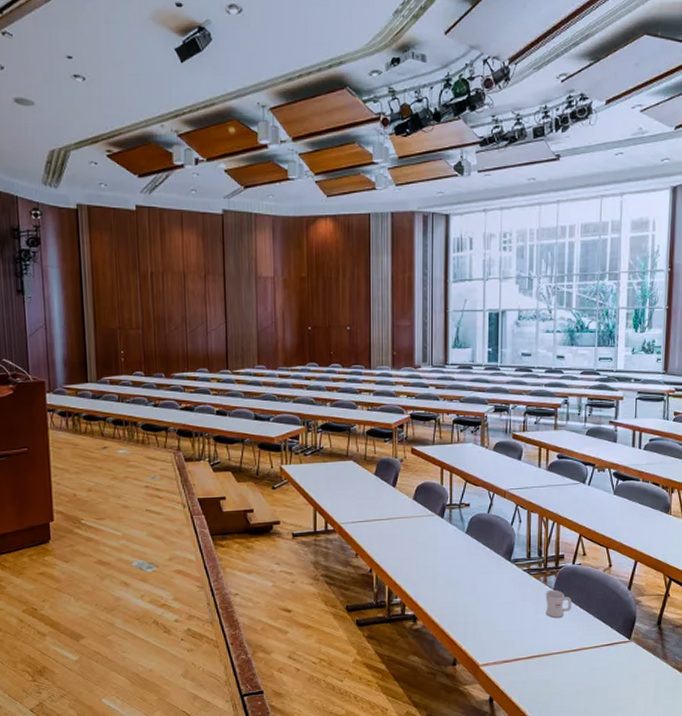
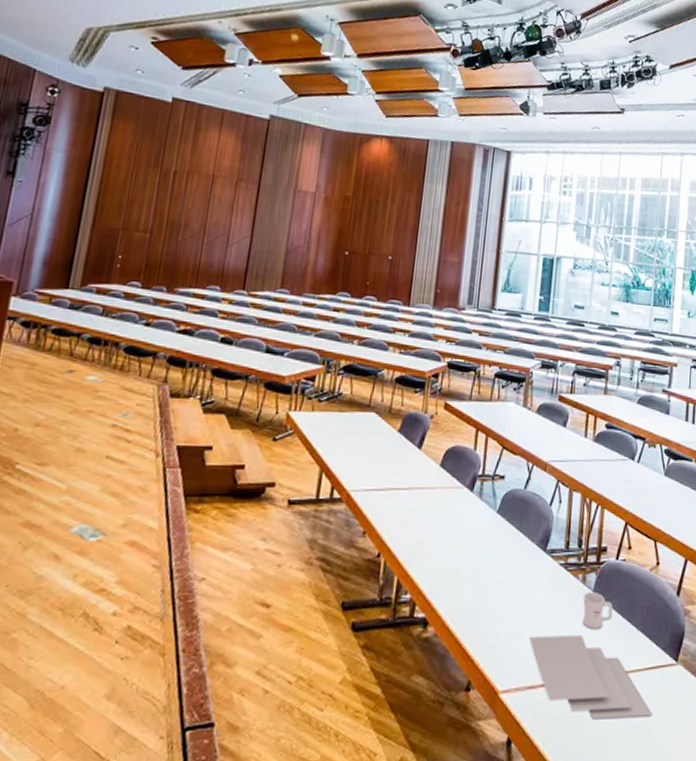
papers: none [501,623,610,683] -> present [528,635,653,720]

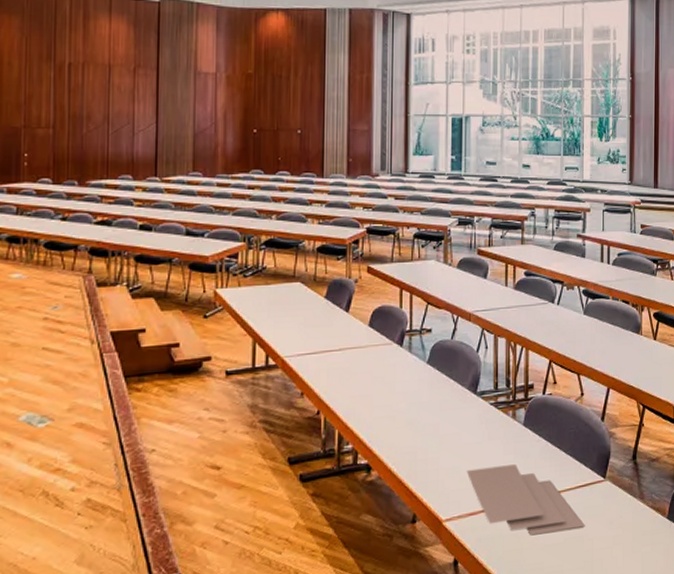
mug: present [582,591,614,629] -> none [514,425,543,458]

